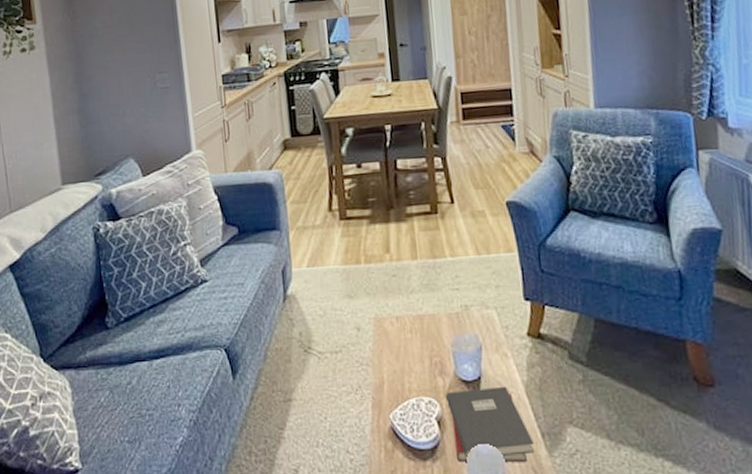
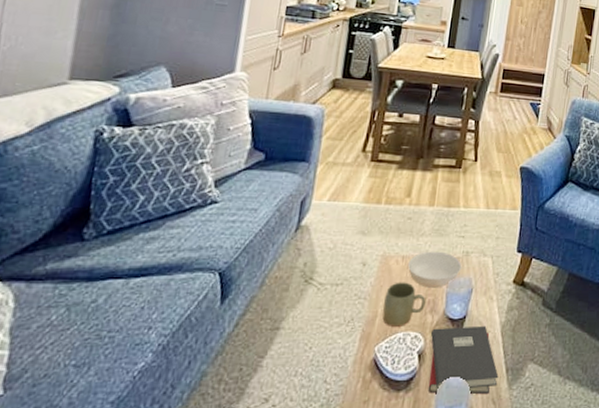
mug: none [387,344,433,392] -> present [382,282,426,327]
bowl: none [403,307,464,349] -> present [407,251,462,288]

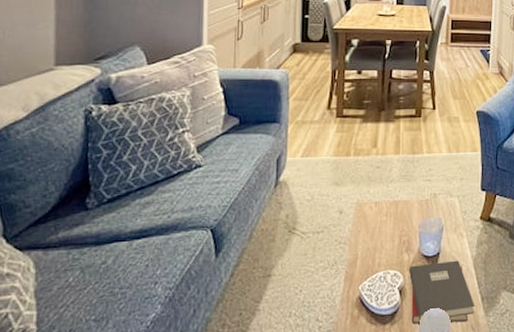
mug: present [382,282,426,327] -> none [362,225,401,267]
bowl: present [407,251,462,288] -> none [380,195,431,229]

